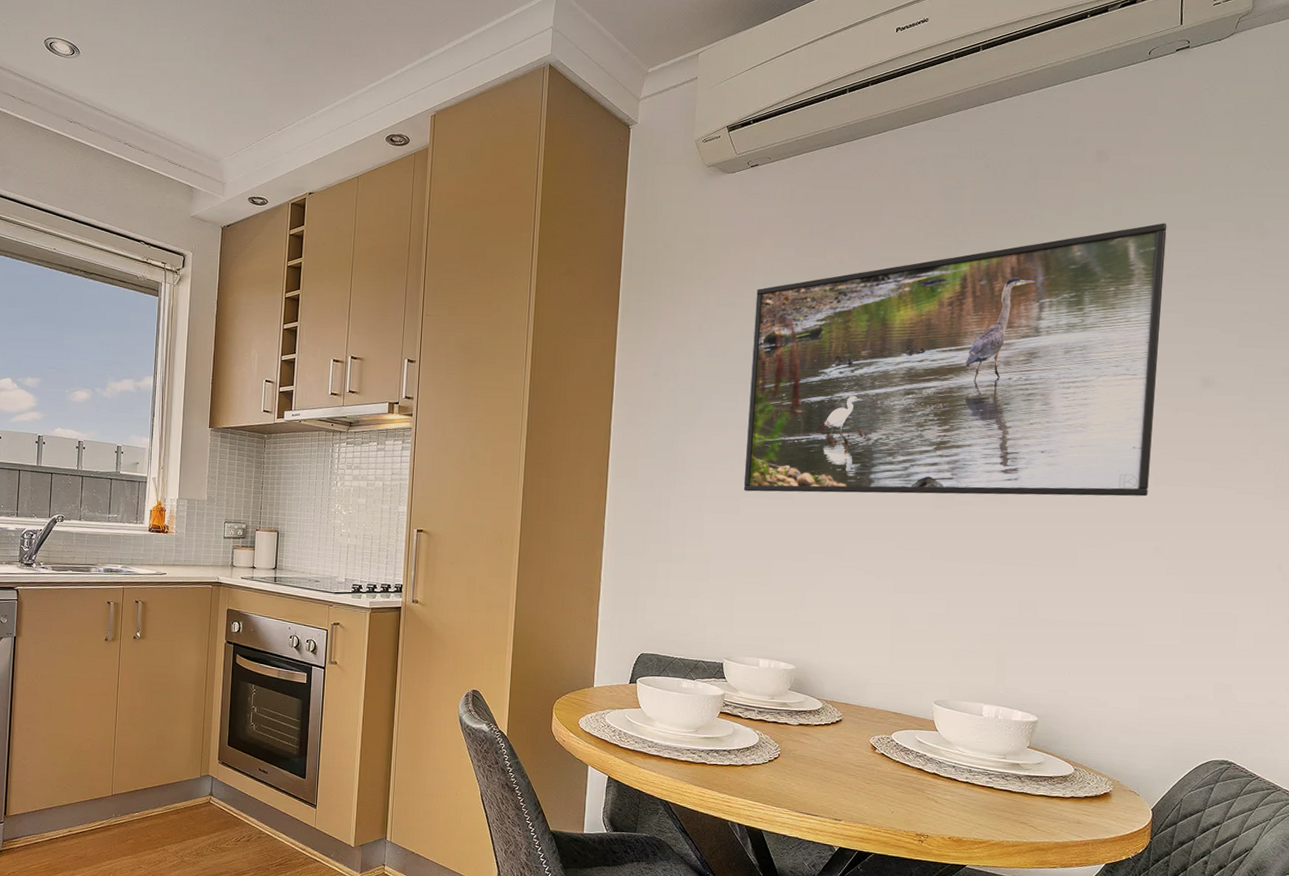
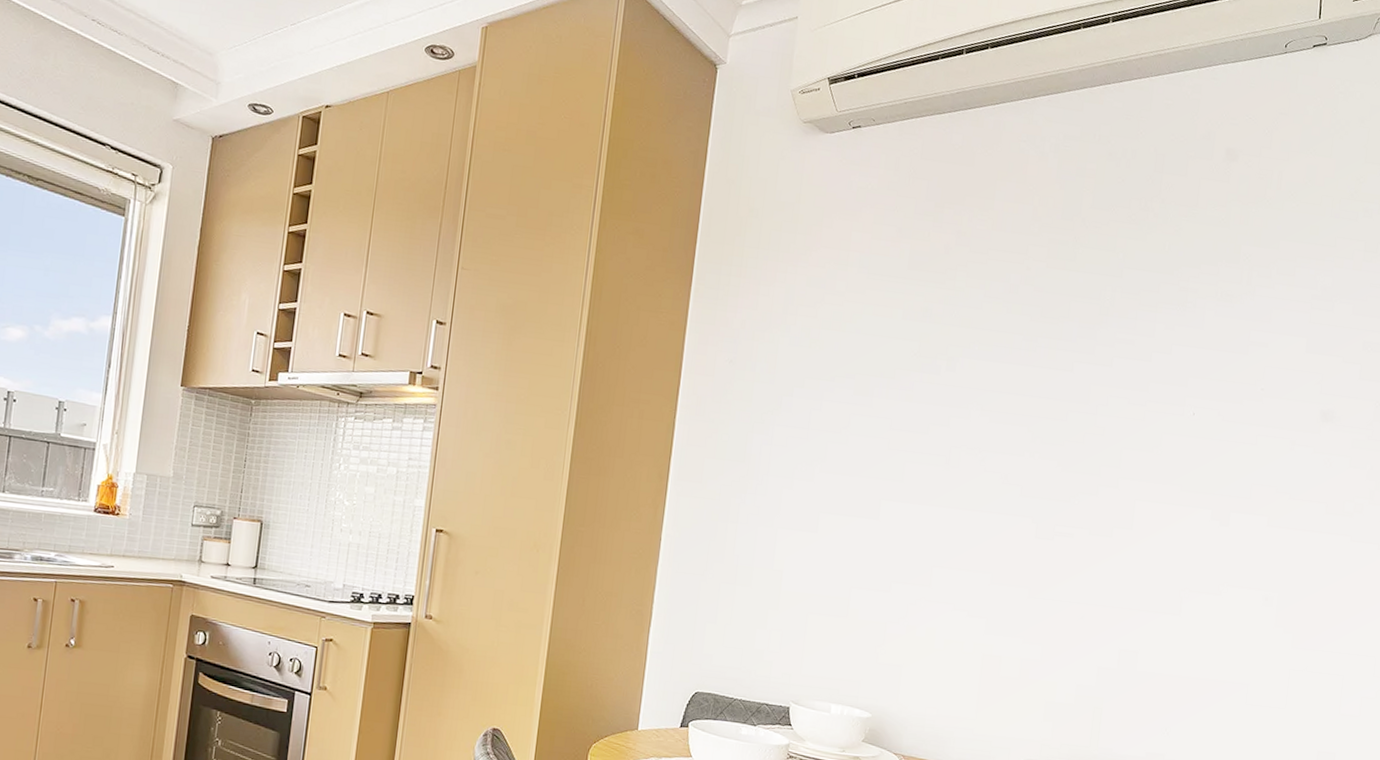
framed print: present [743,223,1167,497] -> none [823,235,1294,539]

